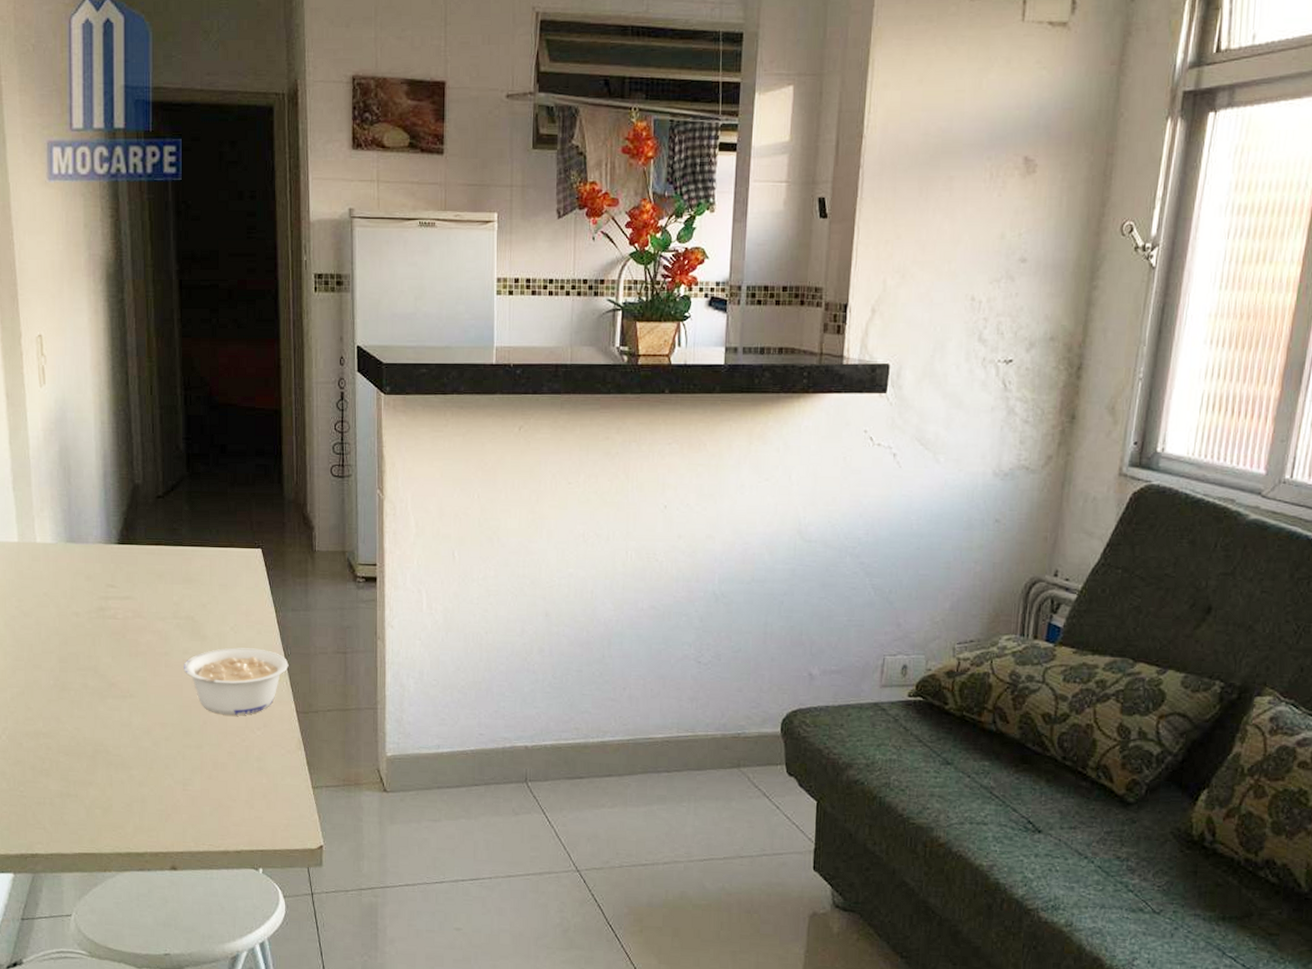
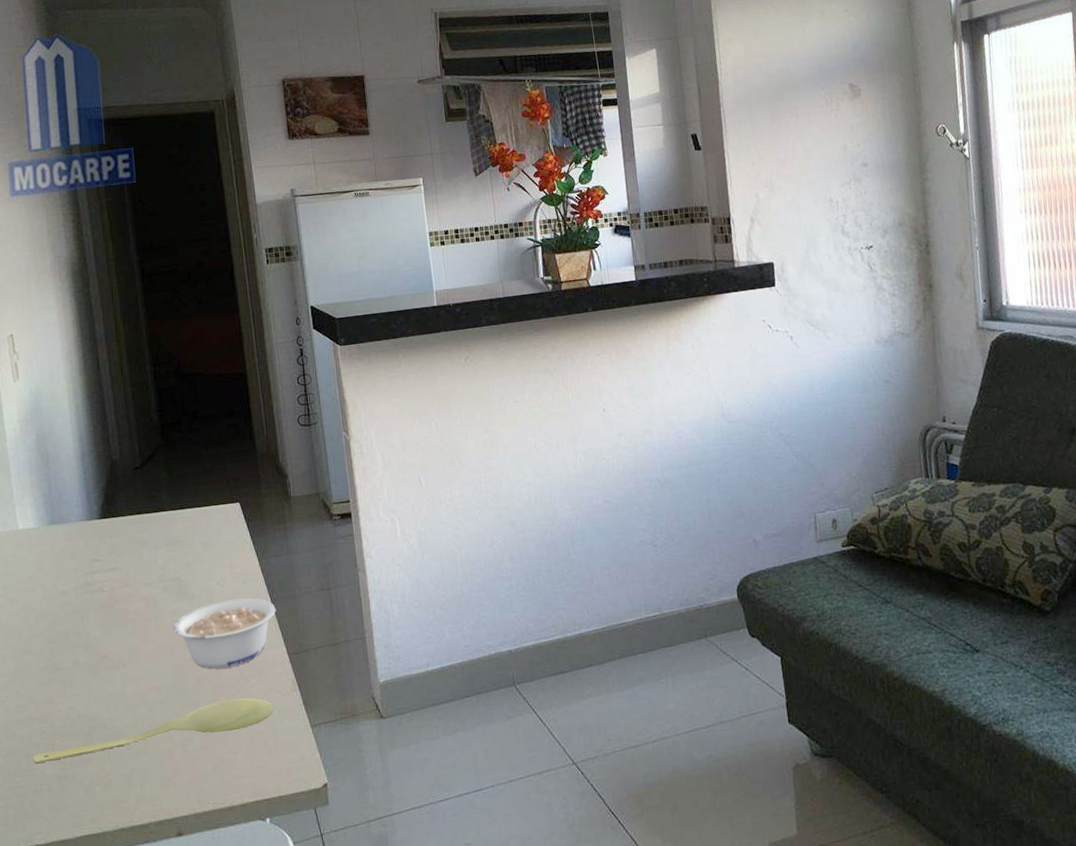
spoon: none [38,746,278,779] -> present [33,697,275,764]

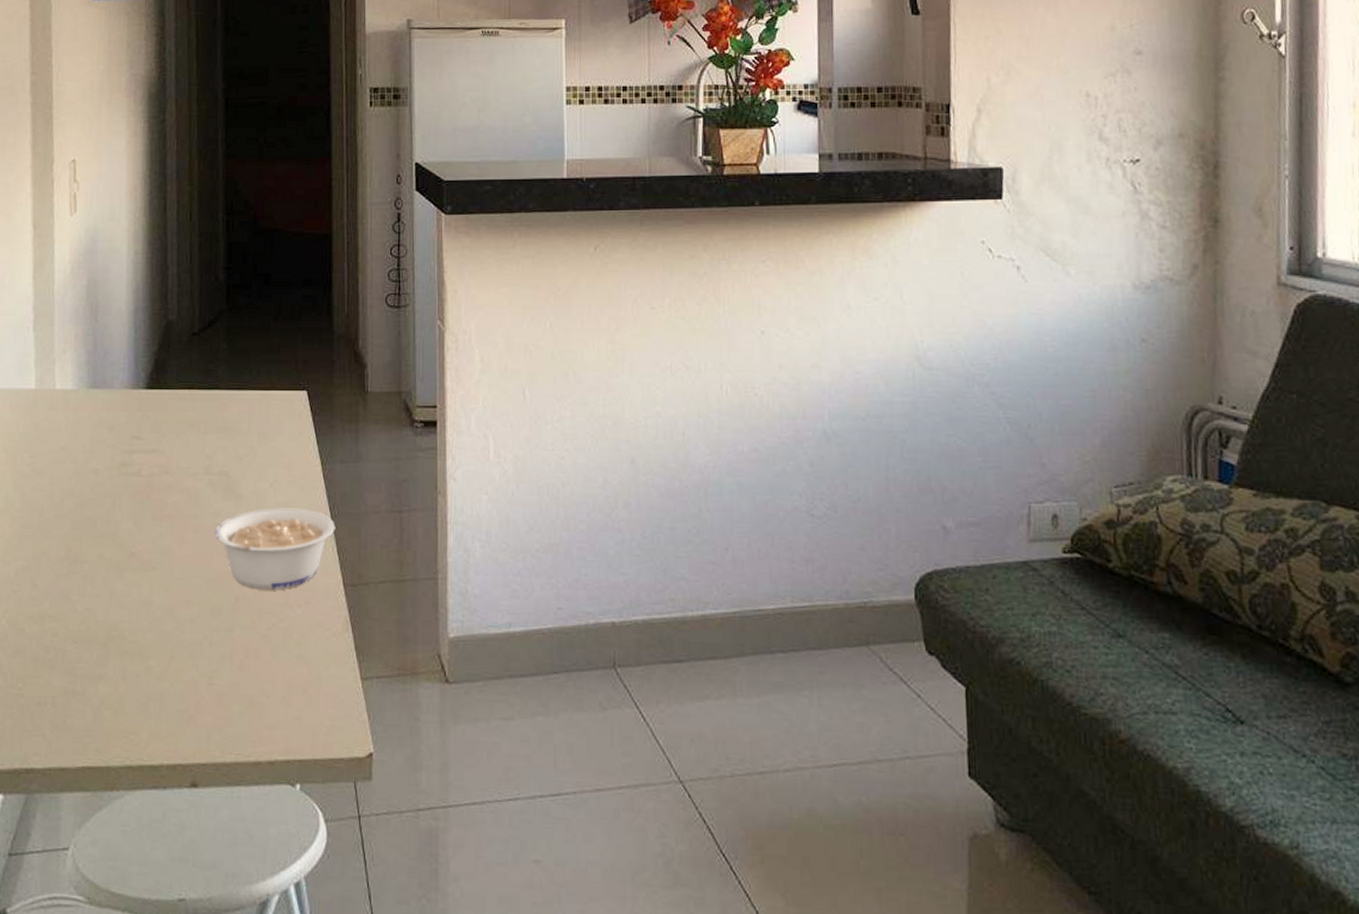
spoon: present [33,697,275,764] -> none [40,629,321,671]

